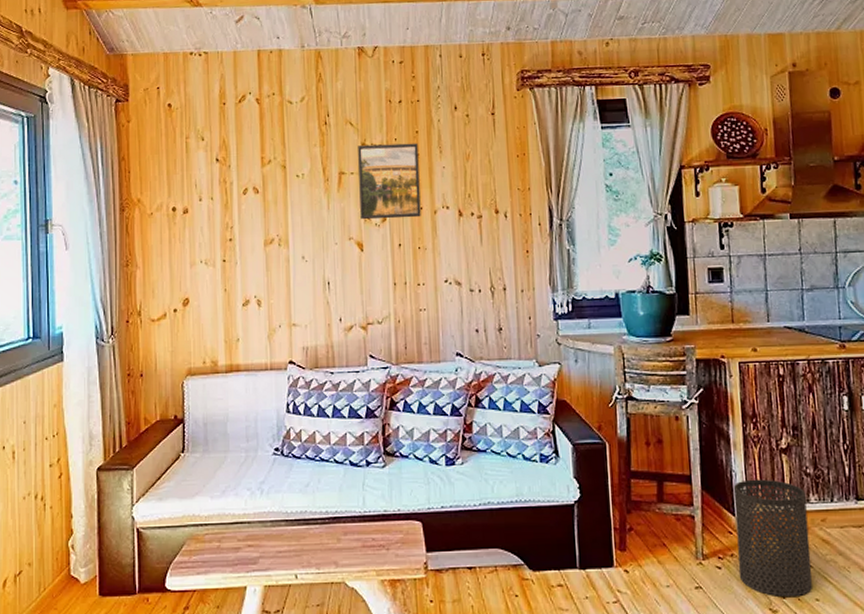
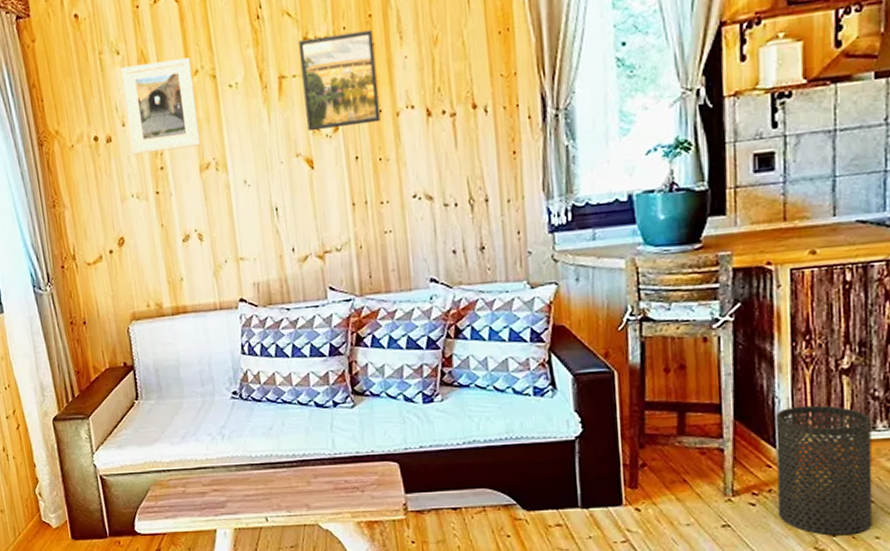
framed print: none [204,149,267,226] -> present [121,57,201,155]

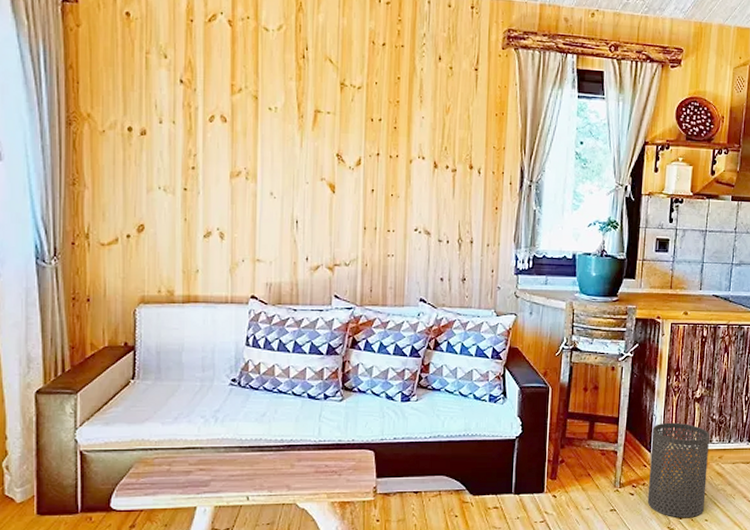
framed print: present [121,57,201,155] -> none [165,70,236,155]
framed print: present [299,29,381,131] -> none [334,85,399,165]

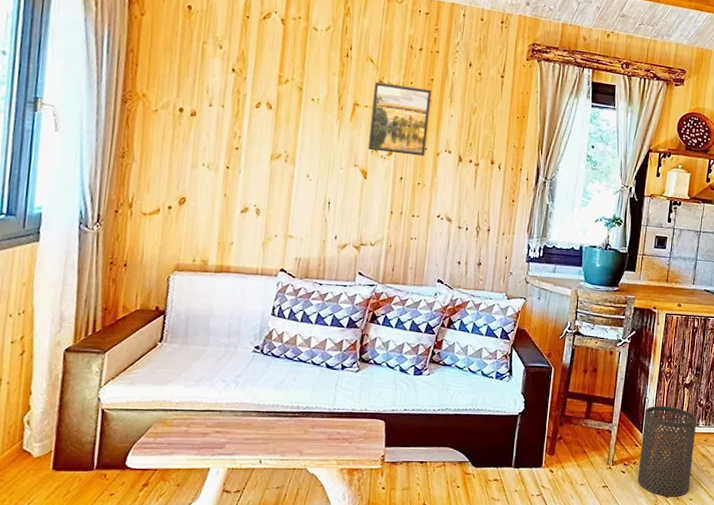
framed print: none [334,85,399,165] -> present [368,82,432,157]

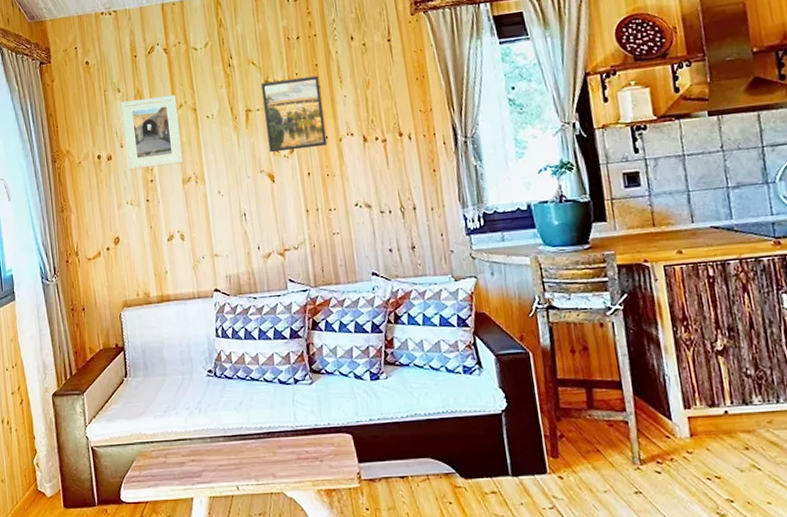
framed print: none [212,59,284,139] -> present [121,95,184,170]
trash can: present [637,405,697,497] -> none [667,382,763,501]

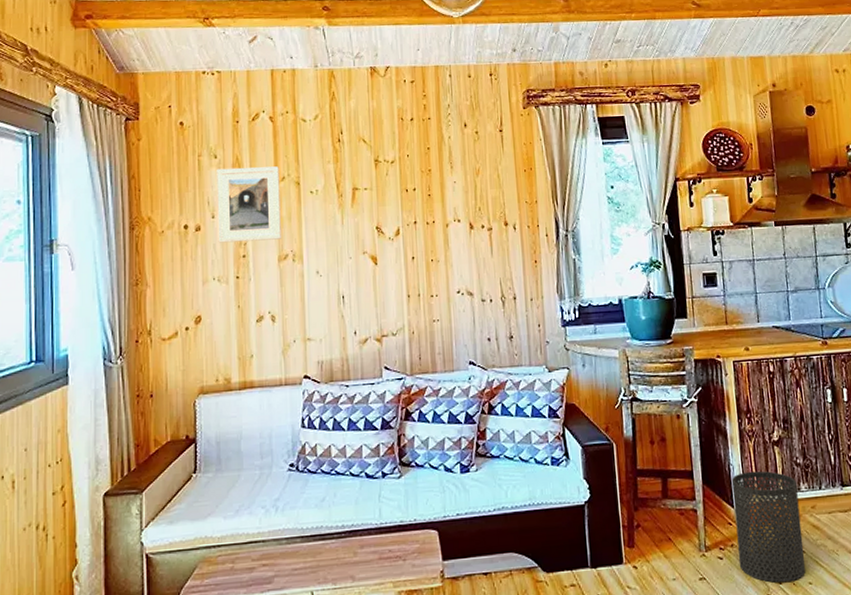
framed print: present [261,75,327,152] -> none [371,159,433,234]
trash can: none [667,382,763,501] -> present [731,470,805,583]

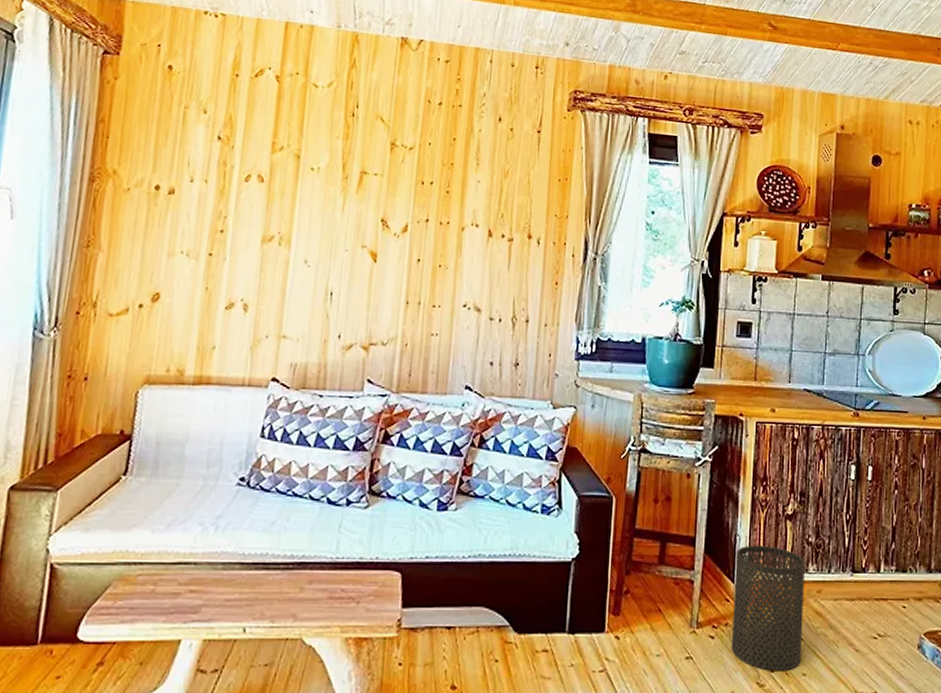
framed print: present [217,166,281,243] -> none [193,126,279,218]

